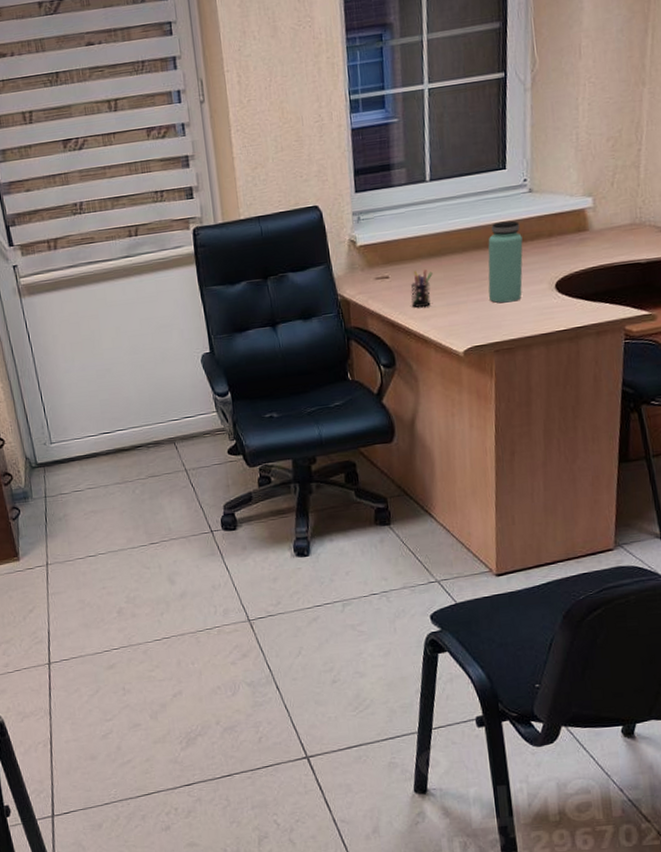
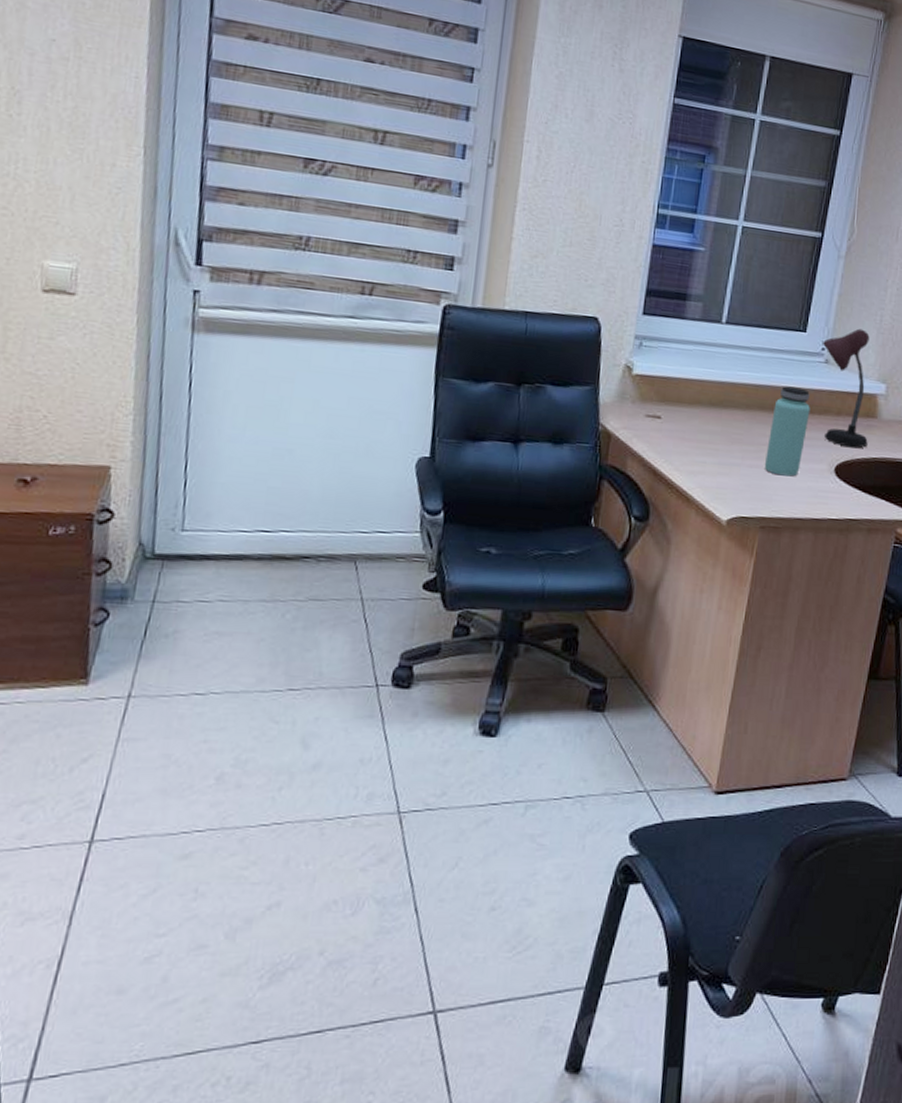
pen holder: present [411,269,433,308] -> none [679,417,710,461]
desk lamp: none [523,151,584,264] -> present [822,328,870,449]

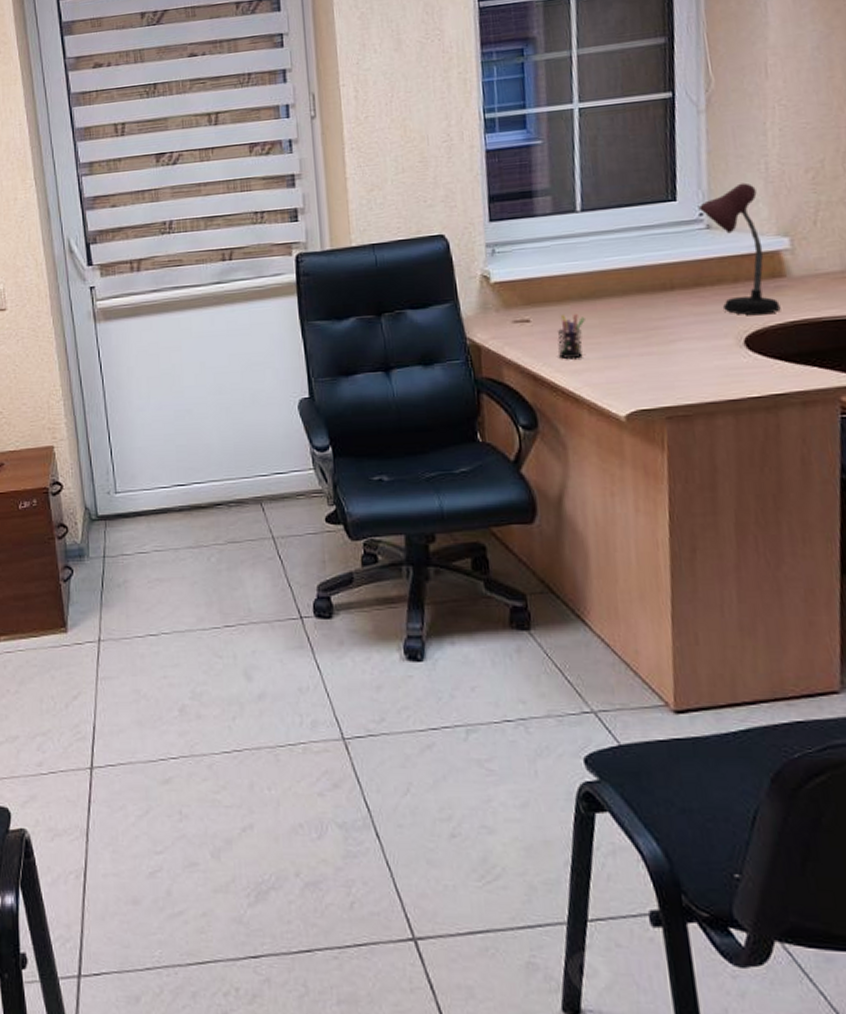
pen holder: none [679,417,710,461] -> present [557,314,585,360]
bottle: present [765,386,810,477] -> none [655,261,701,359]

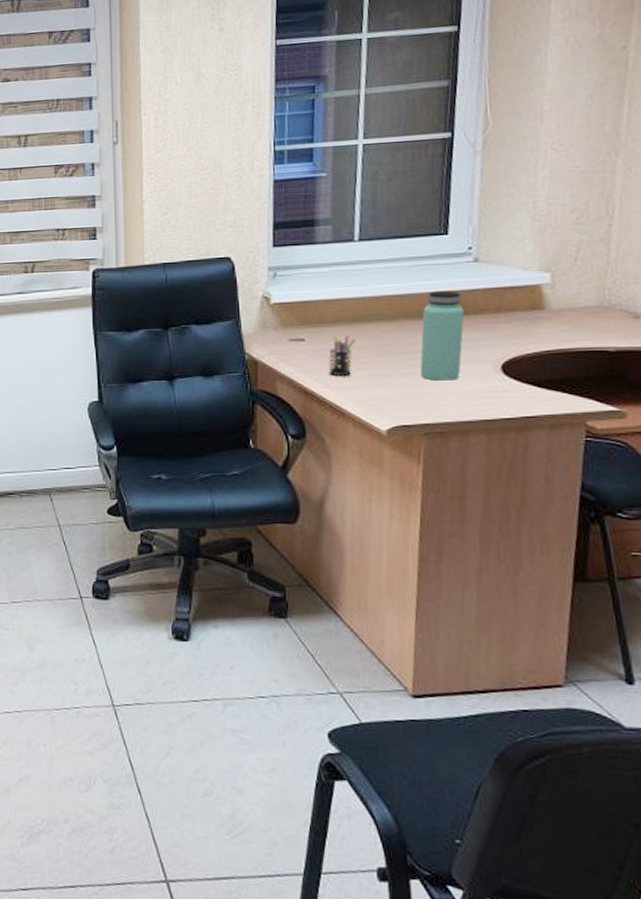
bottle: none [655,261,701,359] -> present [420,290,464,381]
desk lamp: present [698,182,781,316] -> none [467,220,537,344]

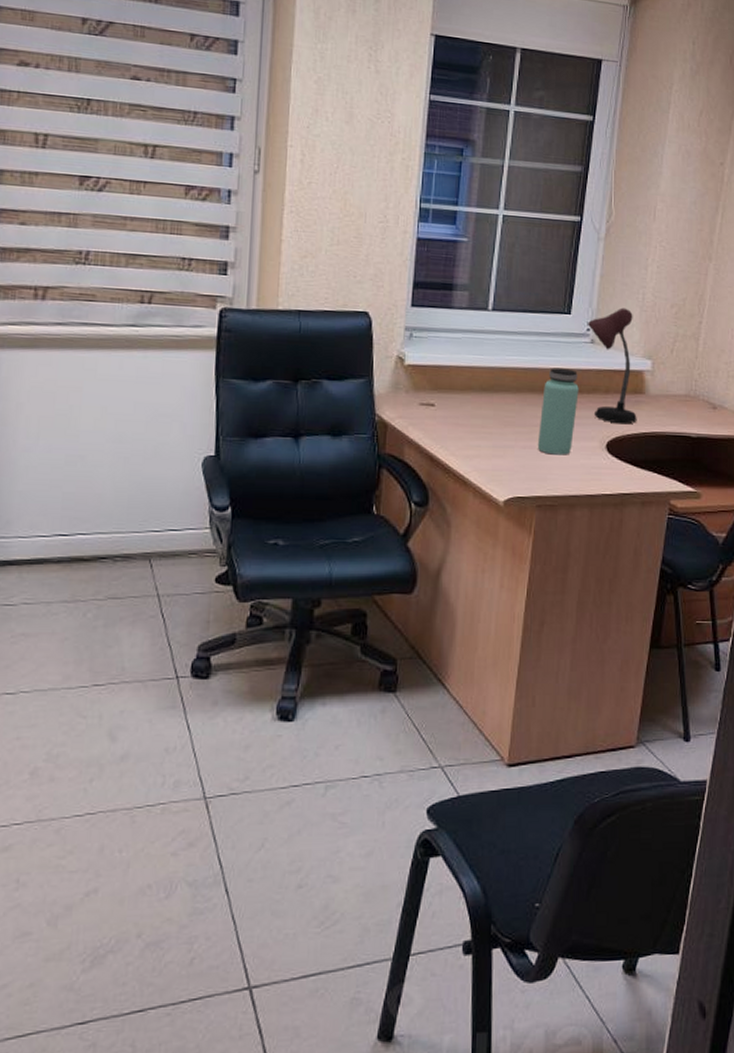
pen holder: present [328,335,356,377] -> none [454,403,482,445]
desk lamp: none [467,220,537,344] -> present [587,307,637,425]

